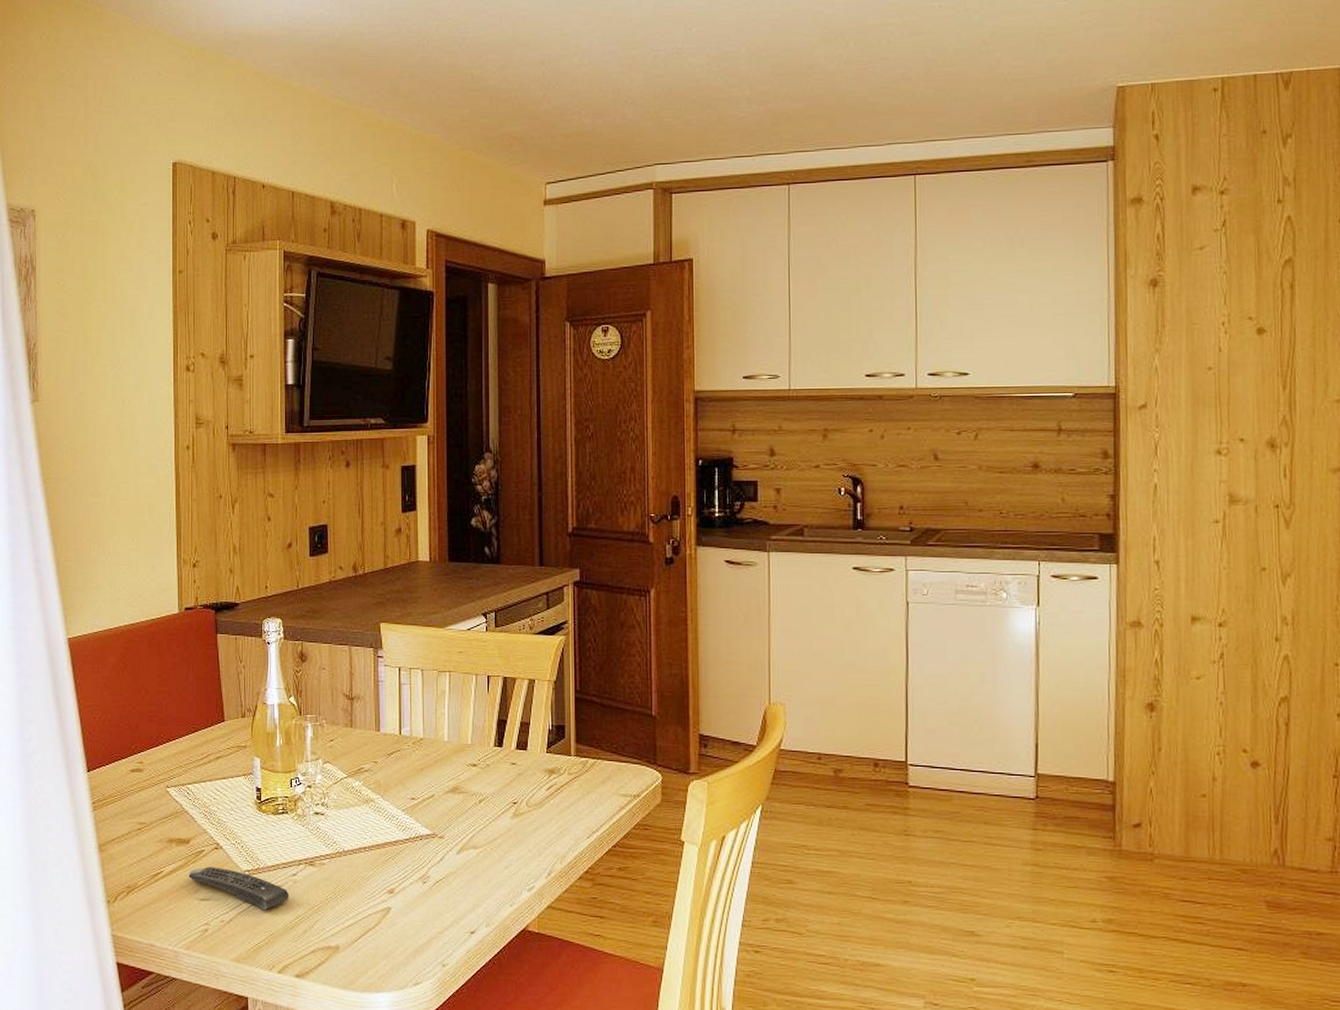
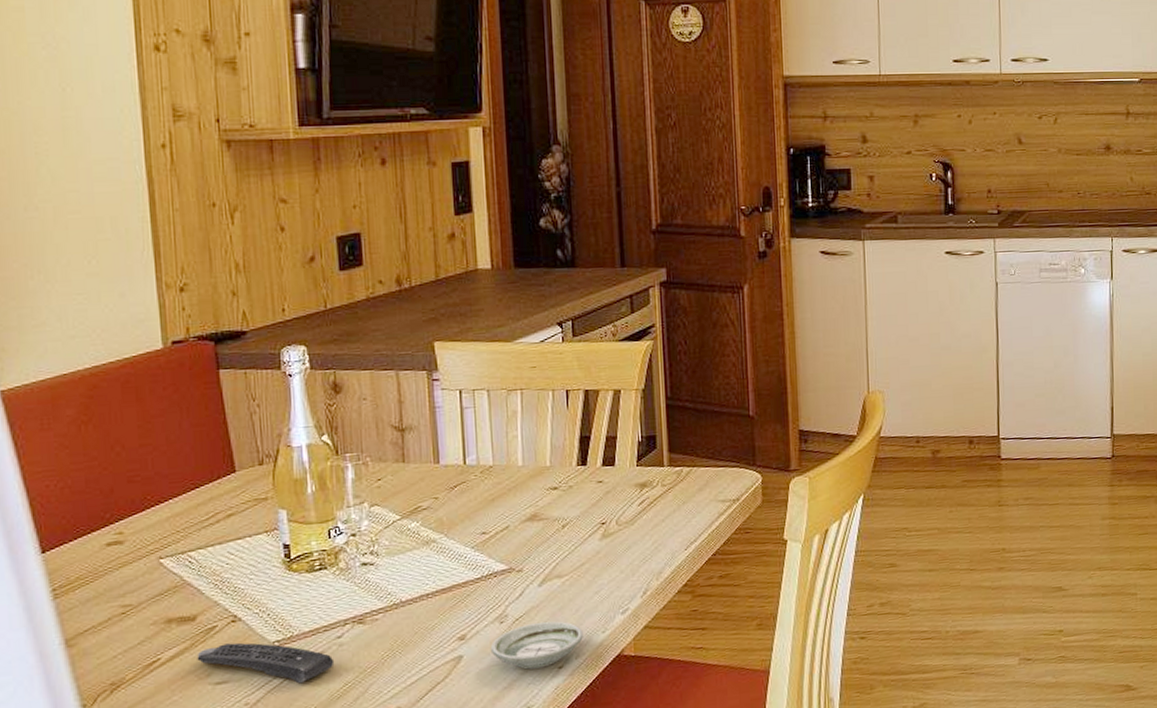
saucer: none [414,887,493,930] -> present [490,621,583,670]

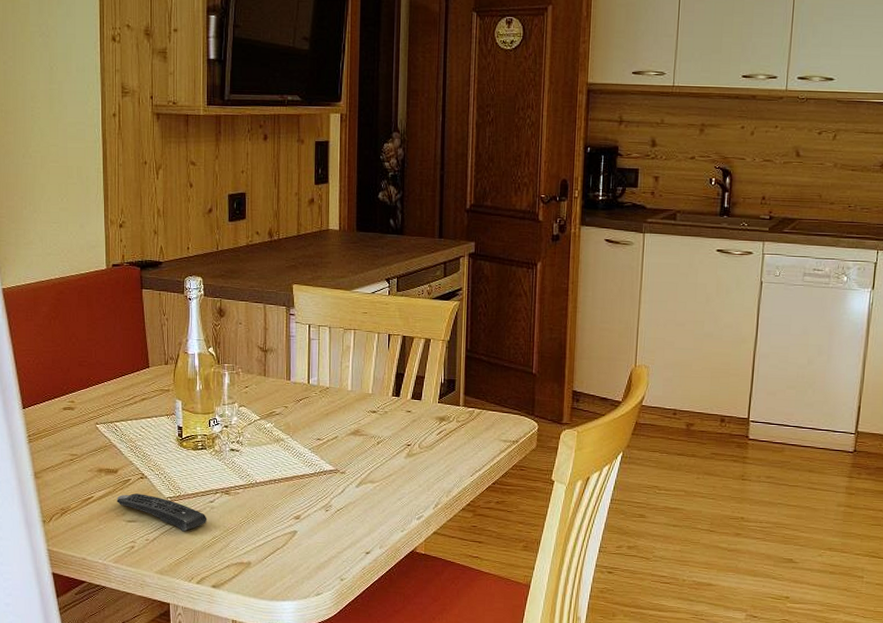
saucer: present [490,621,583,670] -> none [317,515,387,551]

